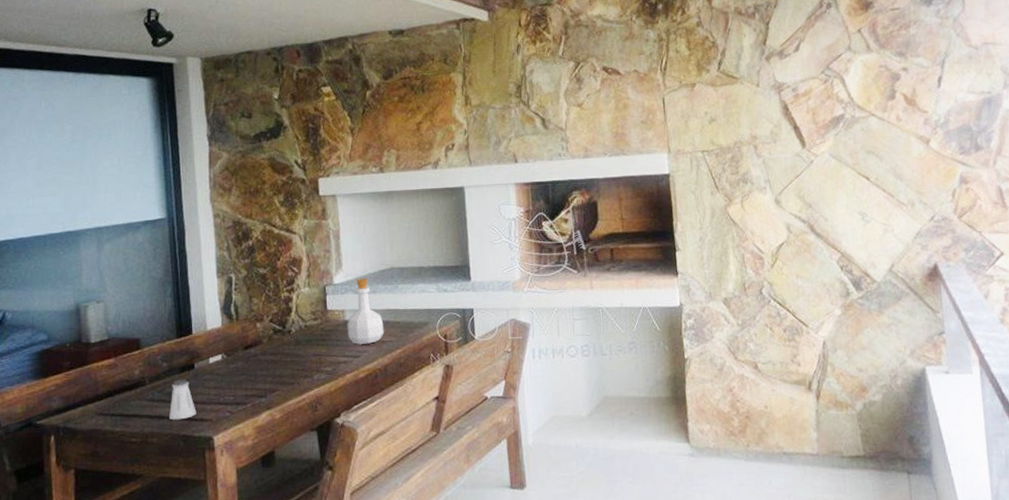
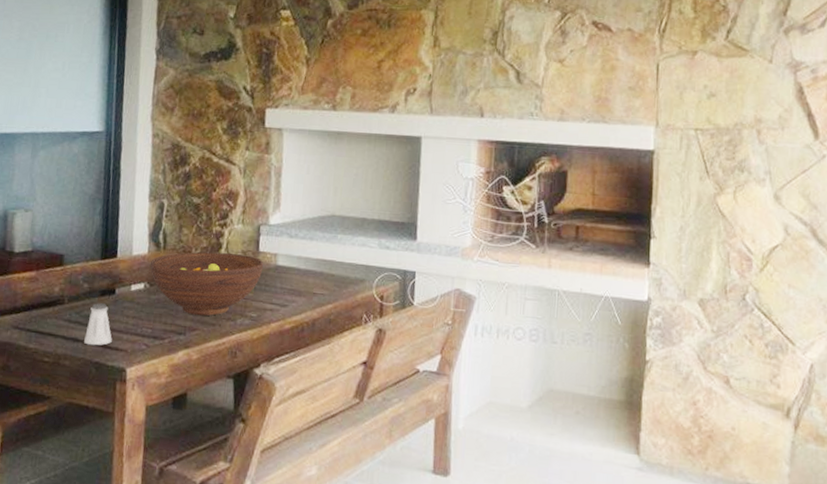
fruit bowl: none [226,315,333,378] -> present [150,252,264,316]
bottle: present [347,277,384,345] -> none [277,221,317,294]

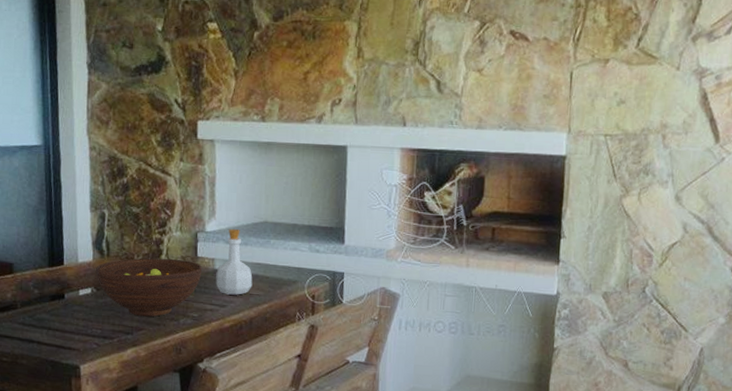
saltshaker: present [84,303,112,346] -> none [39,307,65,346]
bottle: none [277,221,317,294] -> present [215,228,253,295]

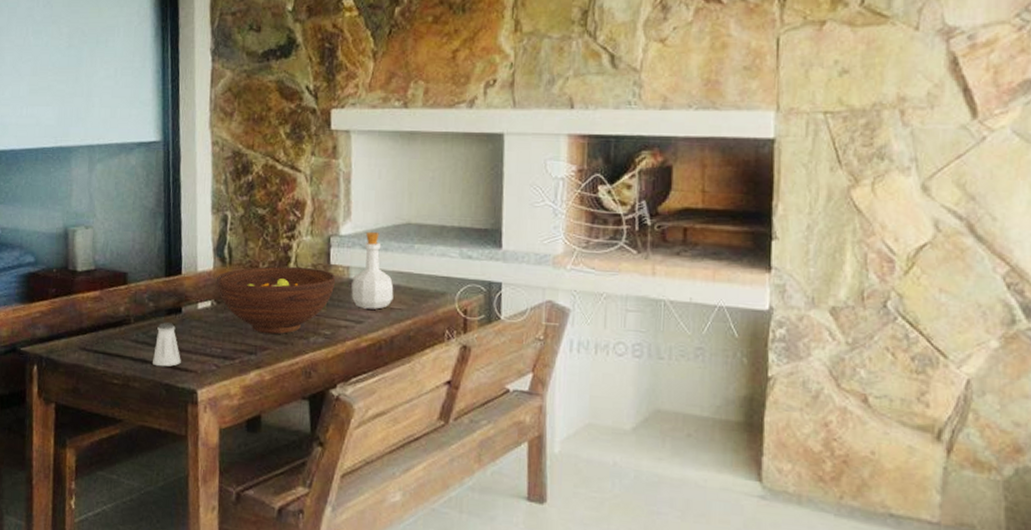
saltshaker: none [39,307,65,346] -> present [153,322,181,367]

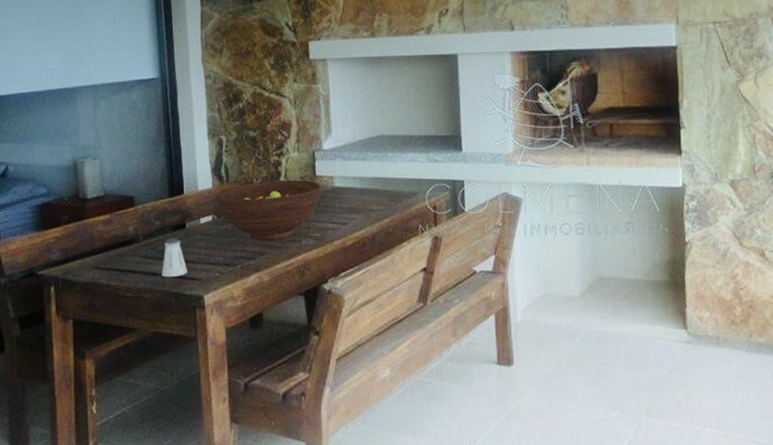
bottle: present [351,231,394,310] -> none [336,144,373,212]

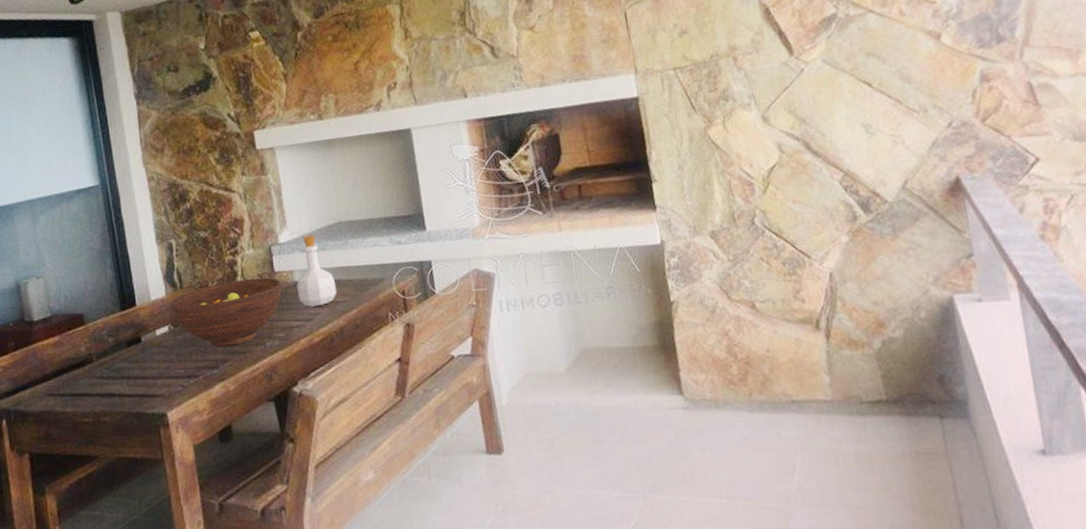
saltshaker: present [162,238,188,278] -> none [119,353,147,398]
bottle: none [336,144,373,212] -> present [296,234,337,307]

